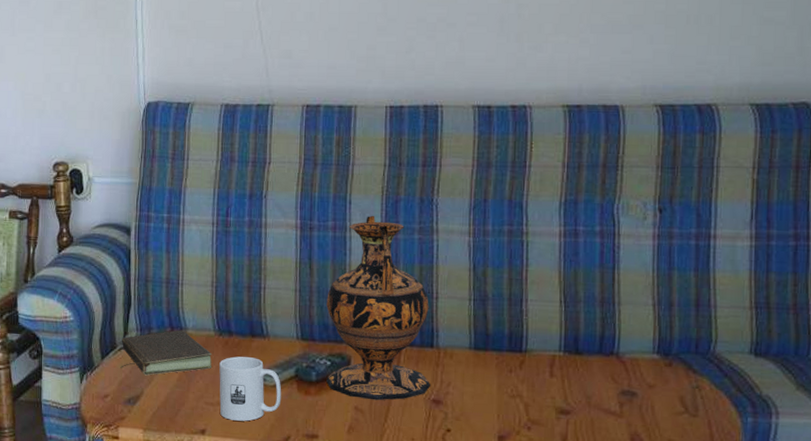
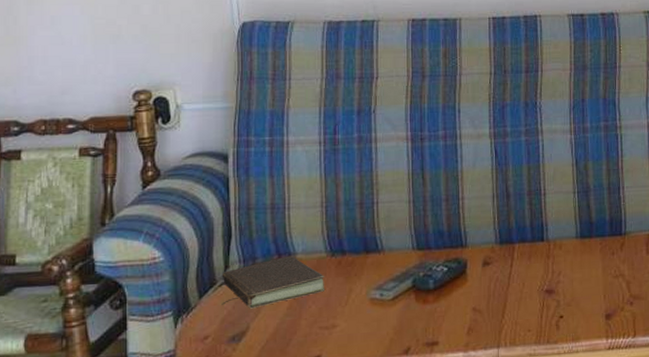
mug: present [219,356,282,421] -> none [333,274,400,341]
vase: present [326,215,430,401] -> none [441,121,543,299]

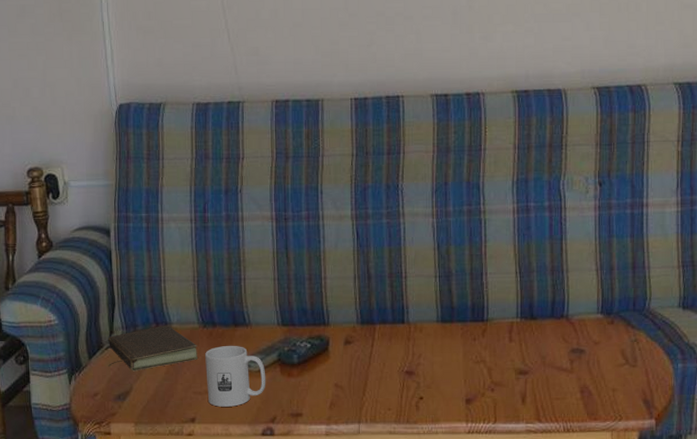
mug: none [333,274,400,341] -> present [205,346,266,407]

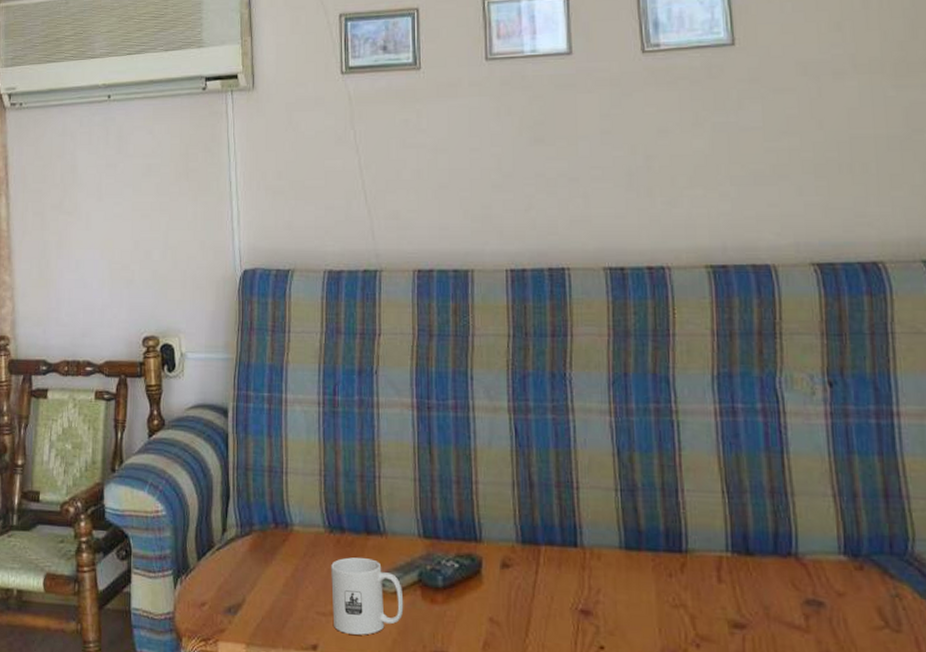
book: present [107,325,199,372] -> none [219,526,323,580]

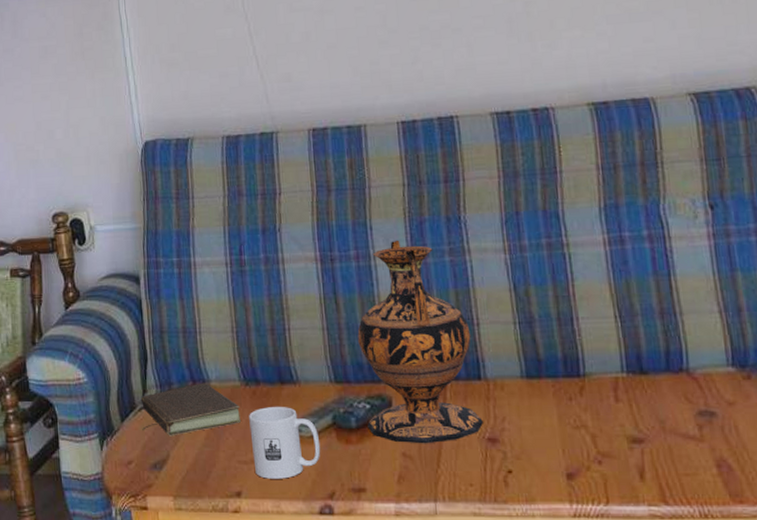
book: none [219,526,323,580] -> present [140,382,242,436]
vase: none [451,392,577,611] -> present [357,240,483,444]

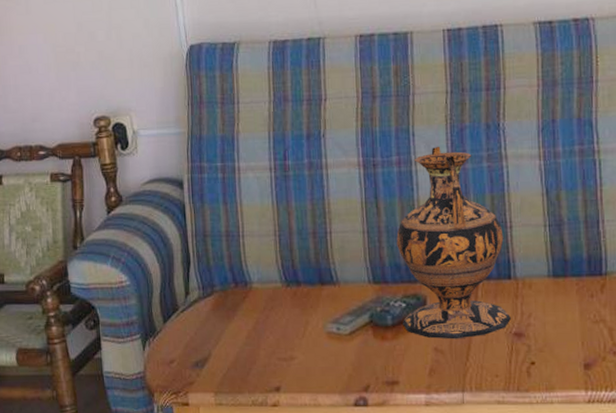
book: present [140,382,242,436] -> none [183,284,282,336]
mug: present [249,407,321,479] -> none [289,306,358,374]

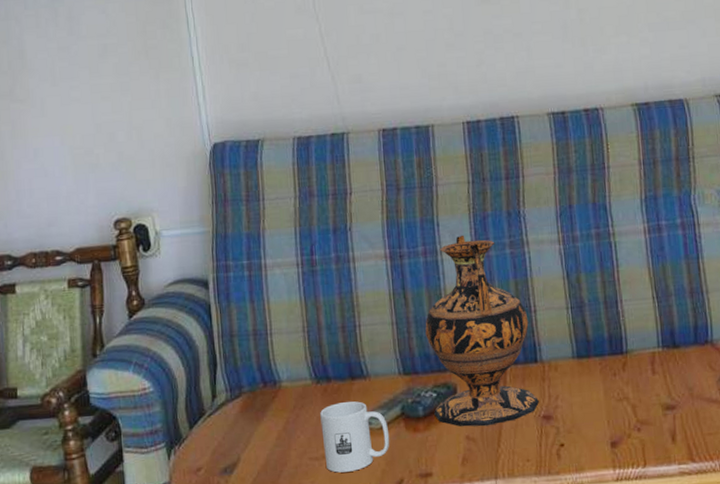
mug: none [289,306,358,374] -> present [320,401,390,473]

